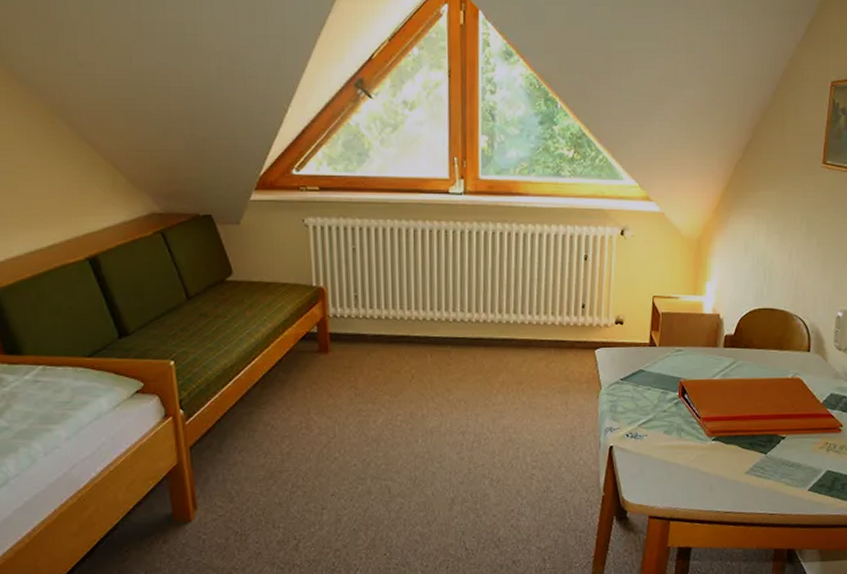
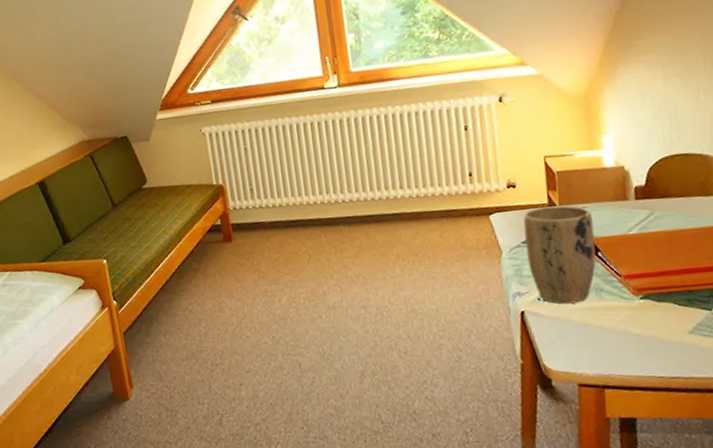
plant pot: none [623,346,685,441] -> present [523,205,596,304]

